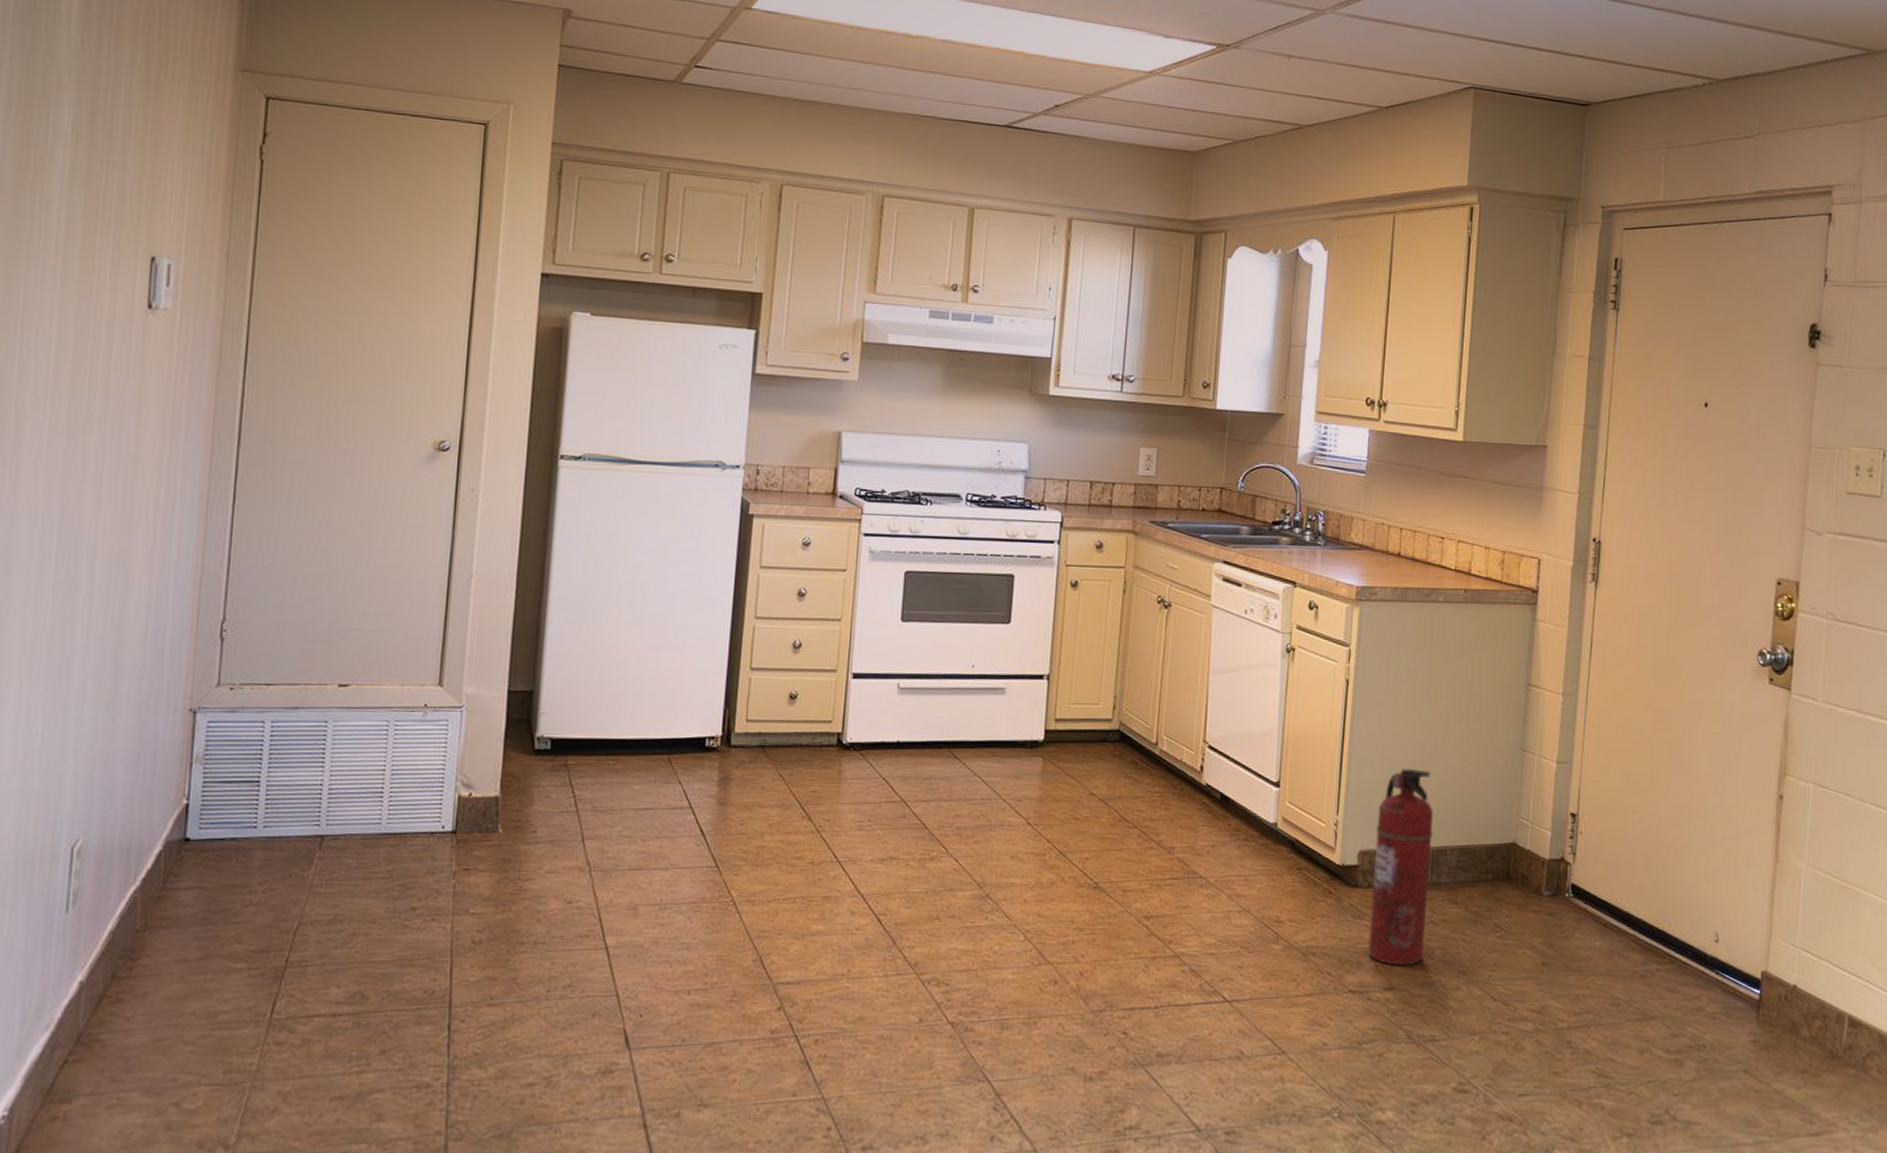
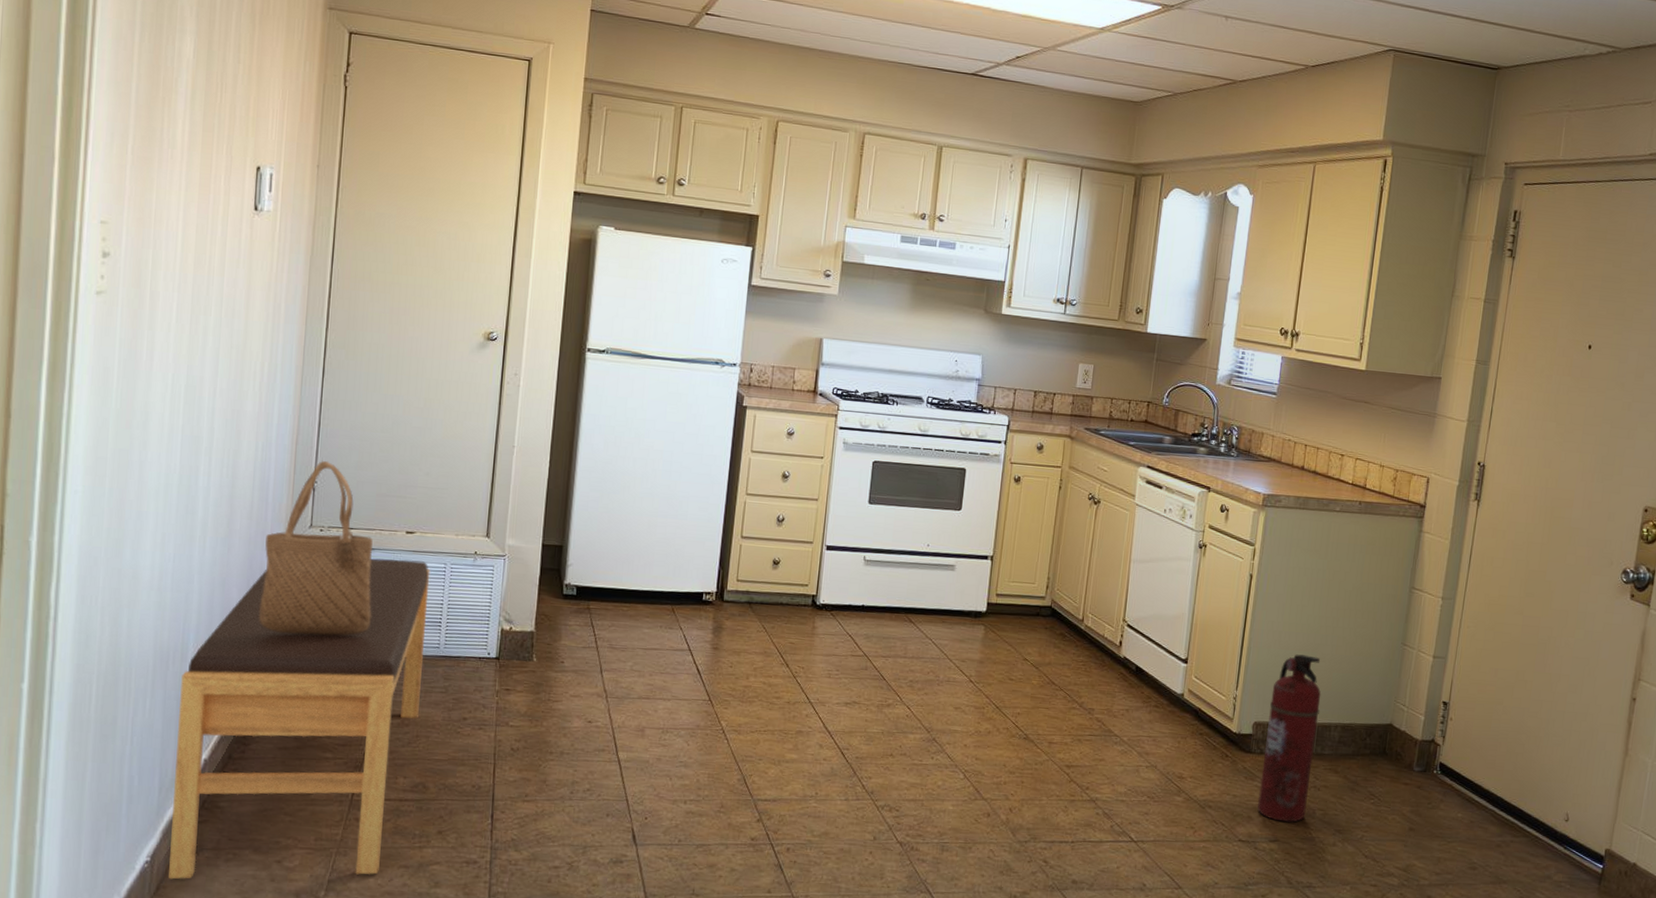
bench: none [32,718,369,1137] -> present [168,558,431,880]
tote bag: none [152,603,297,819] -> present [259,460,373,636]

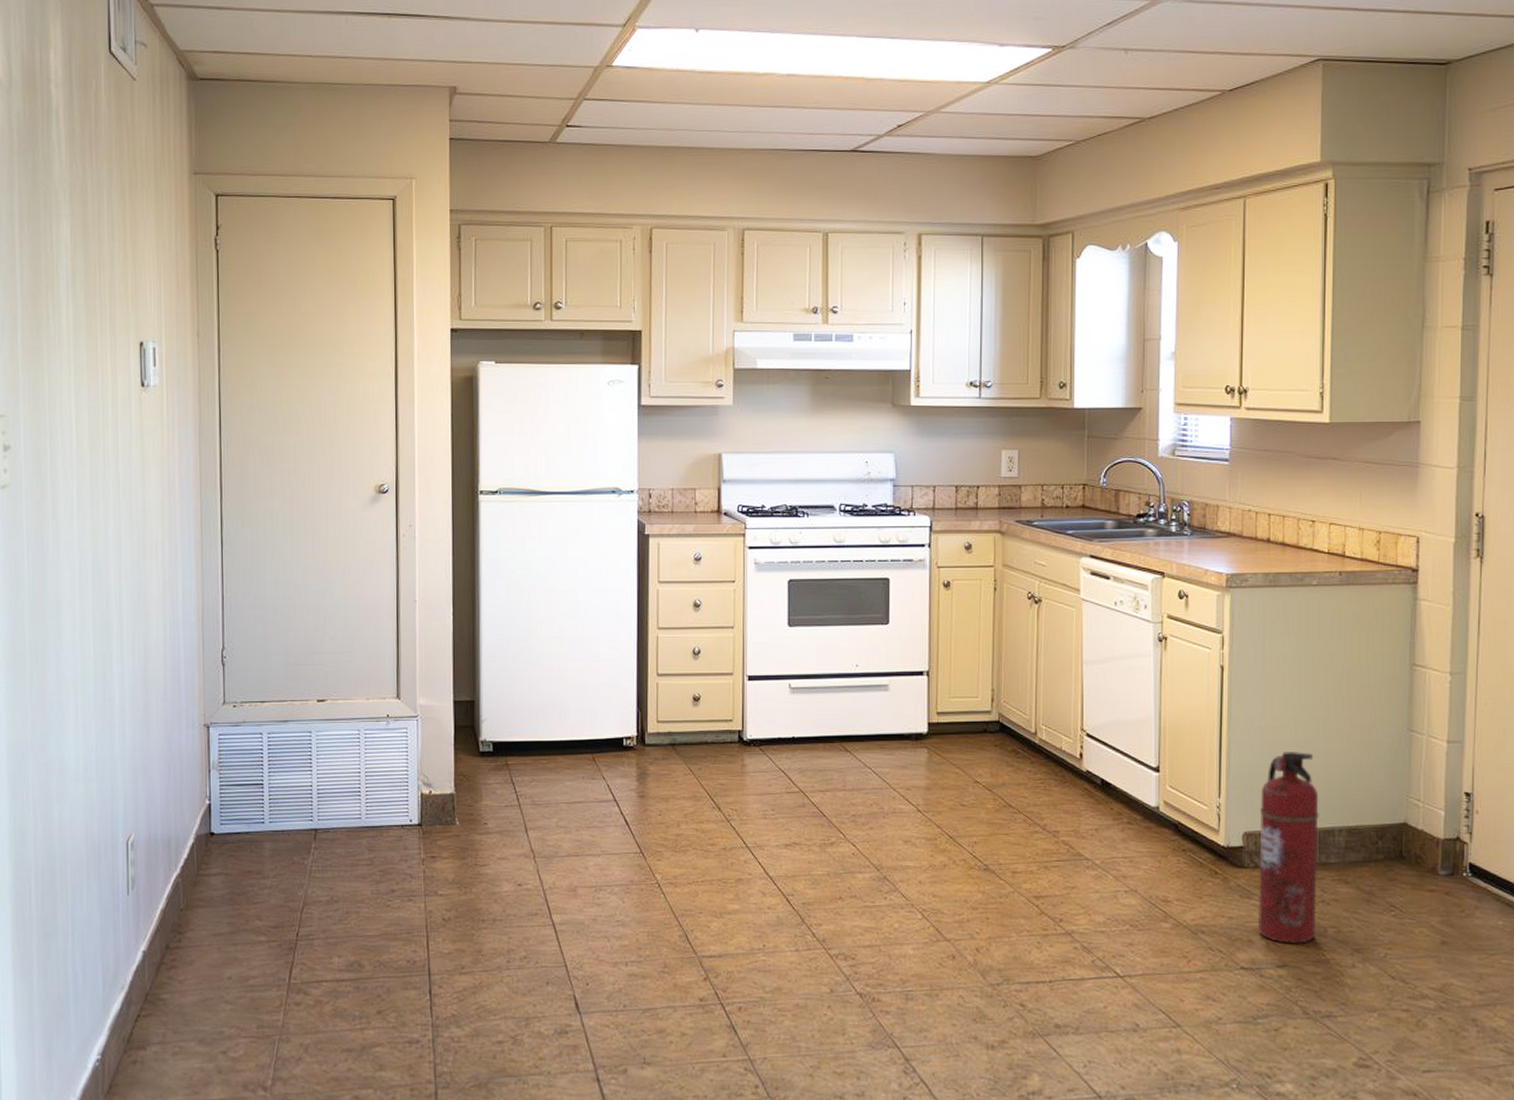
bench: present [168,558,431,880] -> none [114,729,347,1077]
tote bag: present [259,460,373,636] -> none [182,634,291,816]

